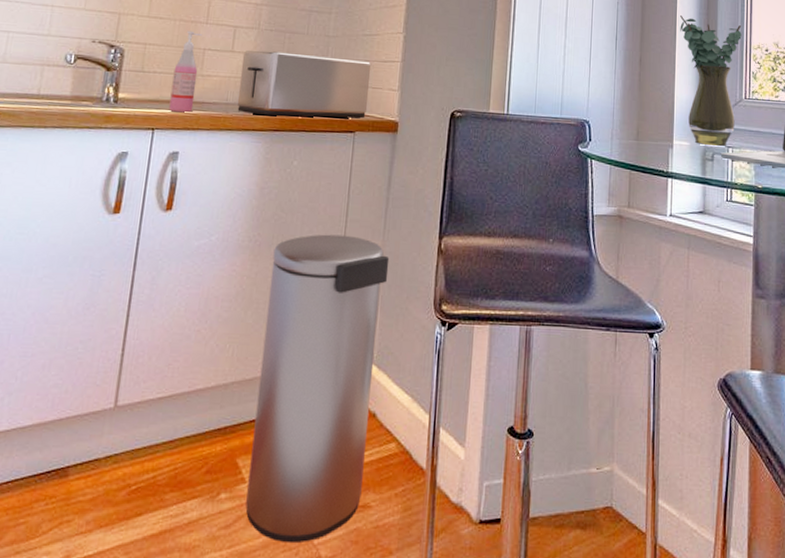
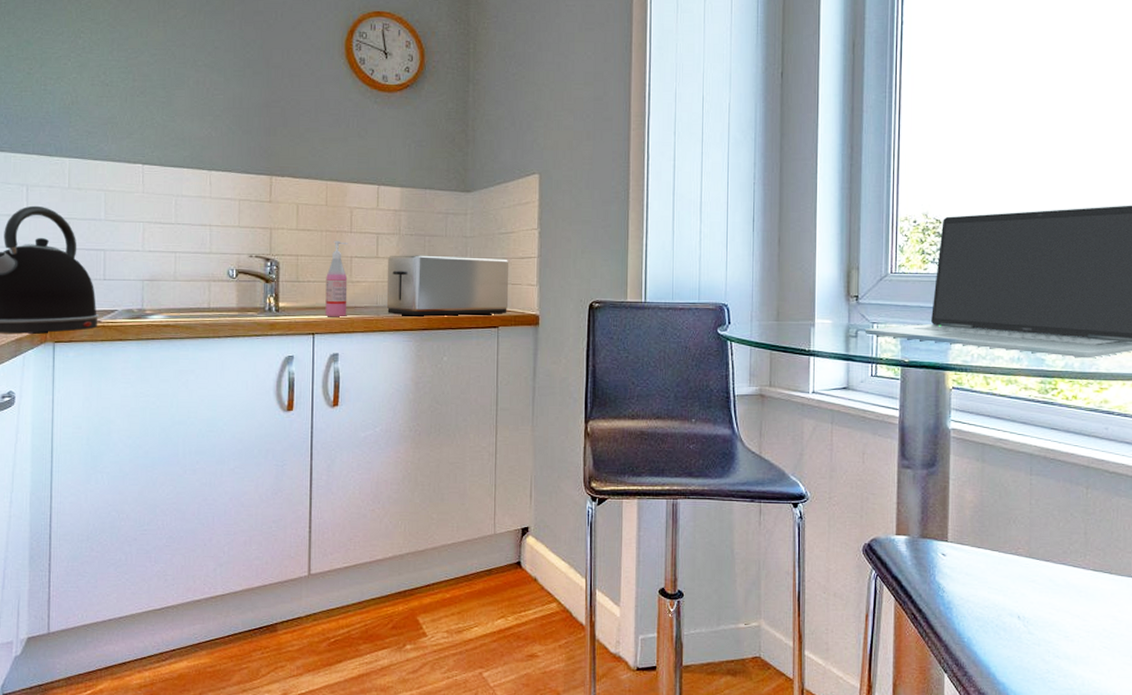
pedal bin: present [245,234,390,542] -> none [429,422,540,685]
vase: present [679,15,742,147] -> none [820,192,887,323]

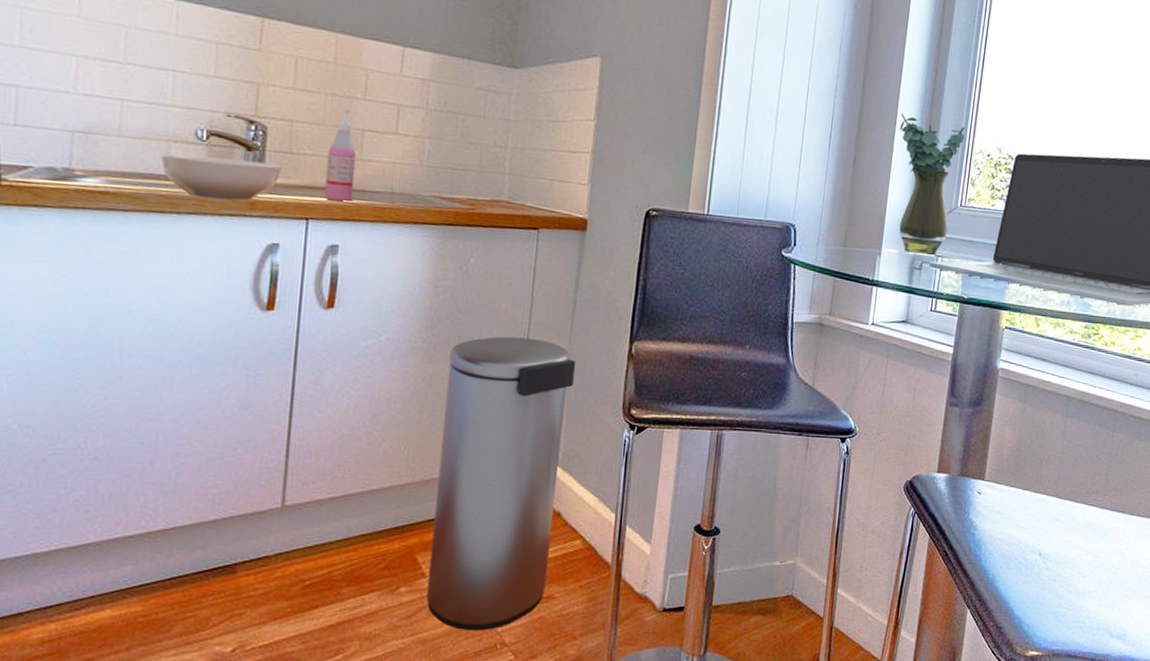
bowl: none [203,290,293,323] -> present [160,153,283,201]
toaster: present [386,255,509,318] -> none [404,133,558,215]
pedal bin: none [429,422,540,685] -> present [427,336,576,630]
vase: none [820,192,887,323] -> present [899,114,965,256]

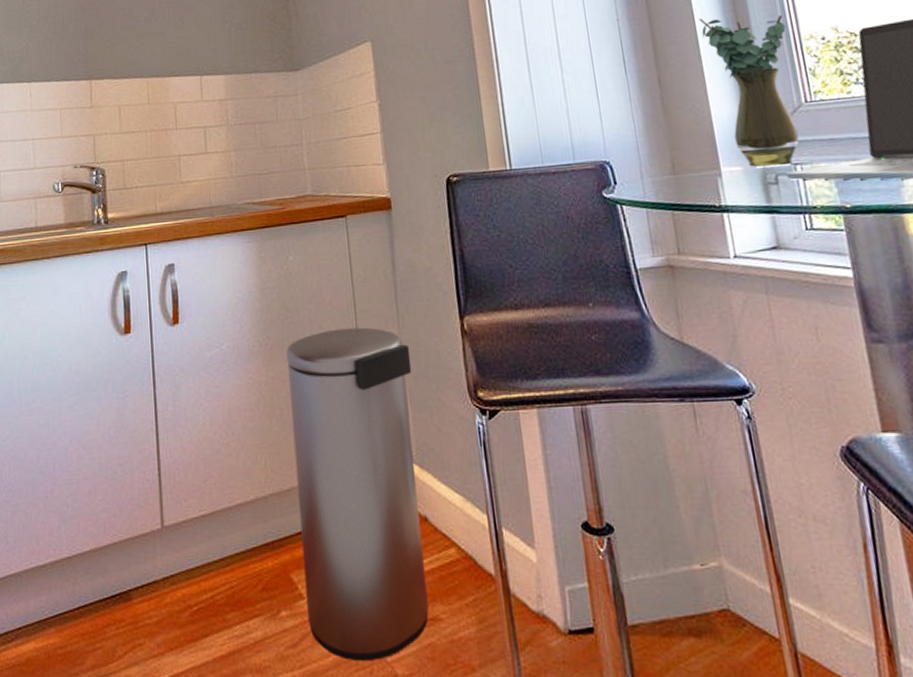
bowl: present [160,153,283,201] -> none [30,200,121,241]
soap dispenser: present [324,107,361,202] -> none [154,139,180,224]

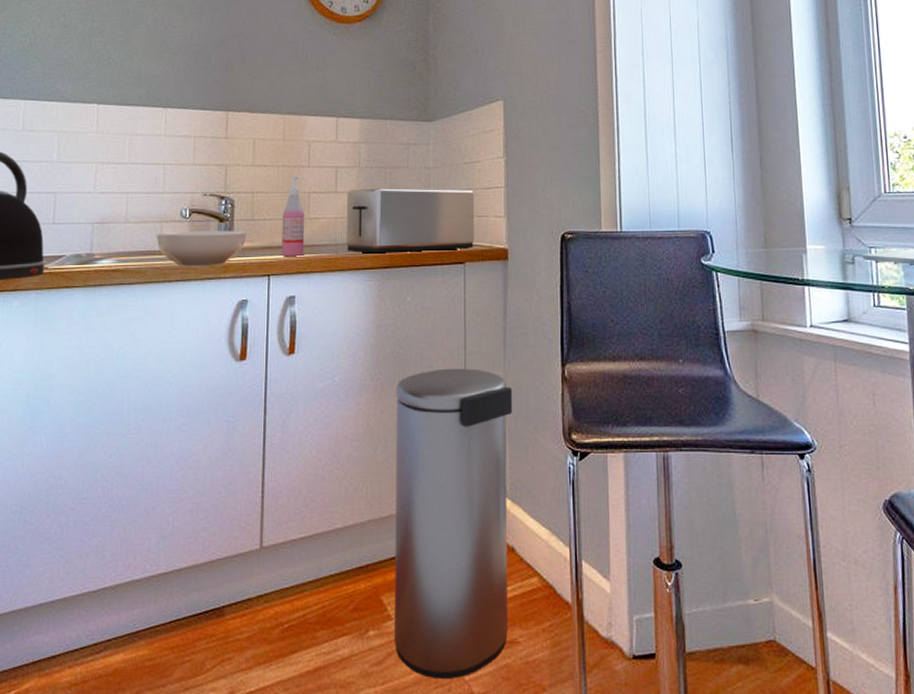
bowl: none [30,200,121,241] -> present [155,230,248,266]
soap dispenser: none [154,139,180,224] -> present [281,175,306,257]
toaster: none [217,138,355,215] -> present [346,188,475,255]
vase: present [698,15,800,167] -> none [800,109,876,248]

